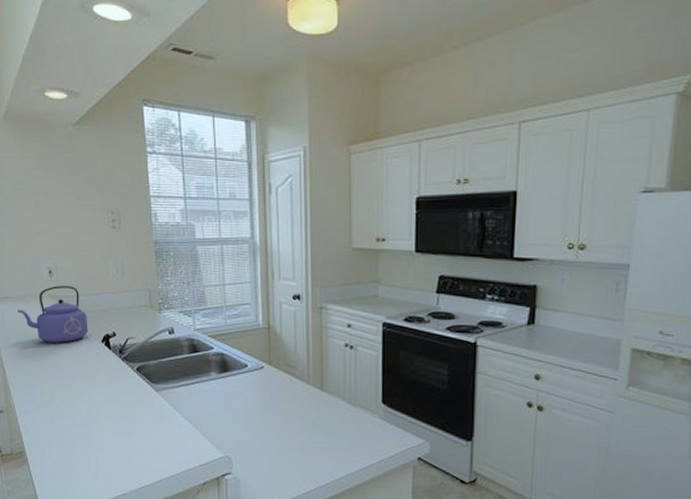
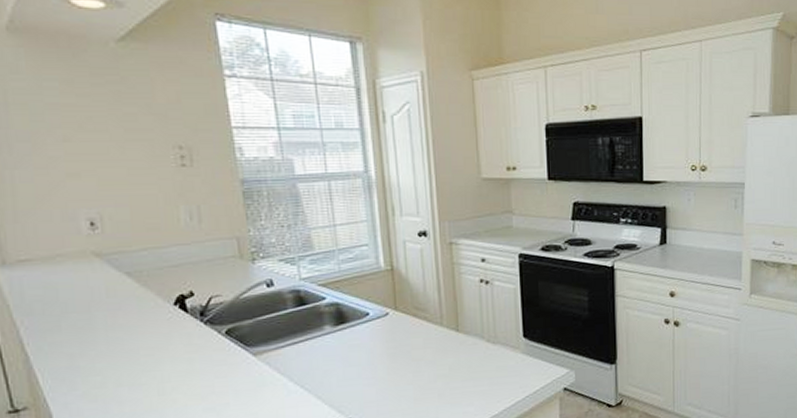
kettle: present [18,286,89,344] -> none [44,239,154,314]

